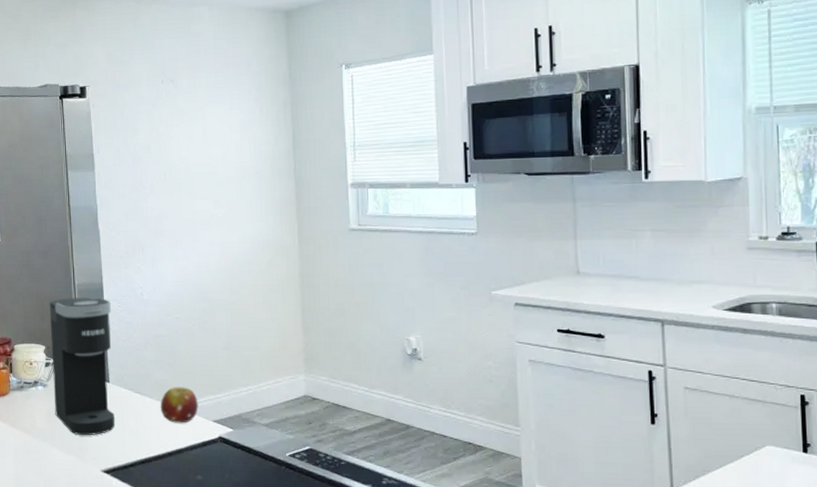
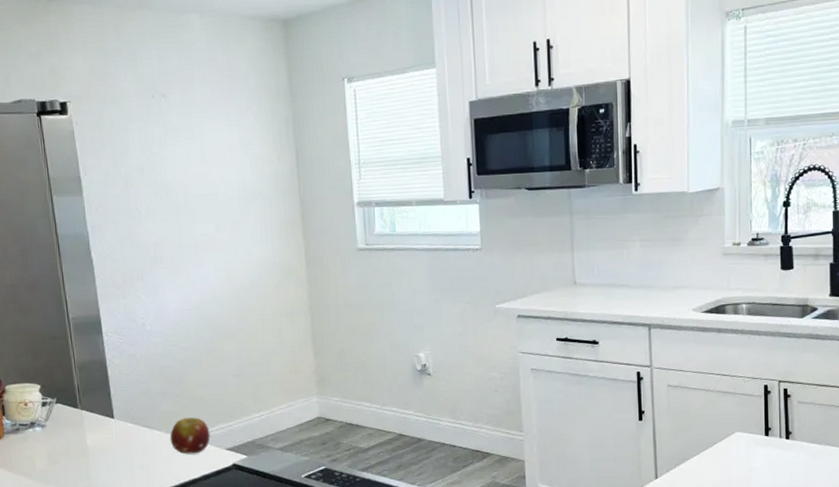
coffee maker: present [49,297,115,436] -> none [41,330,123,475]

